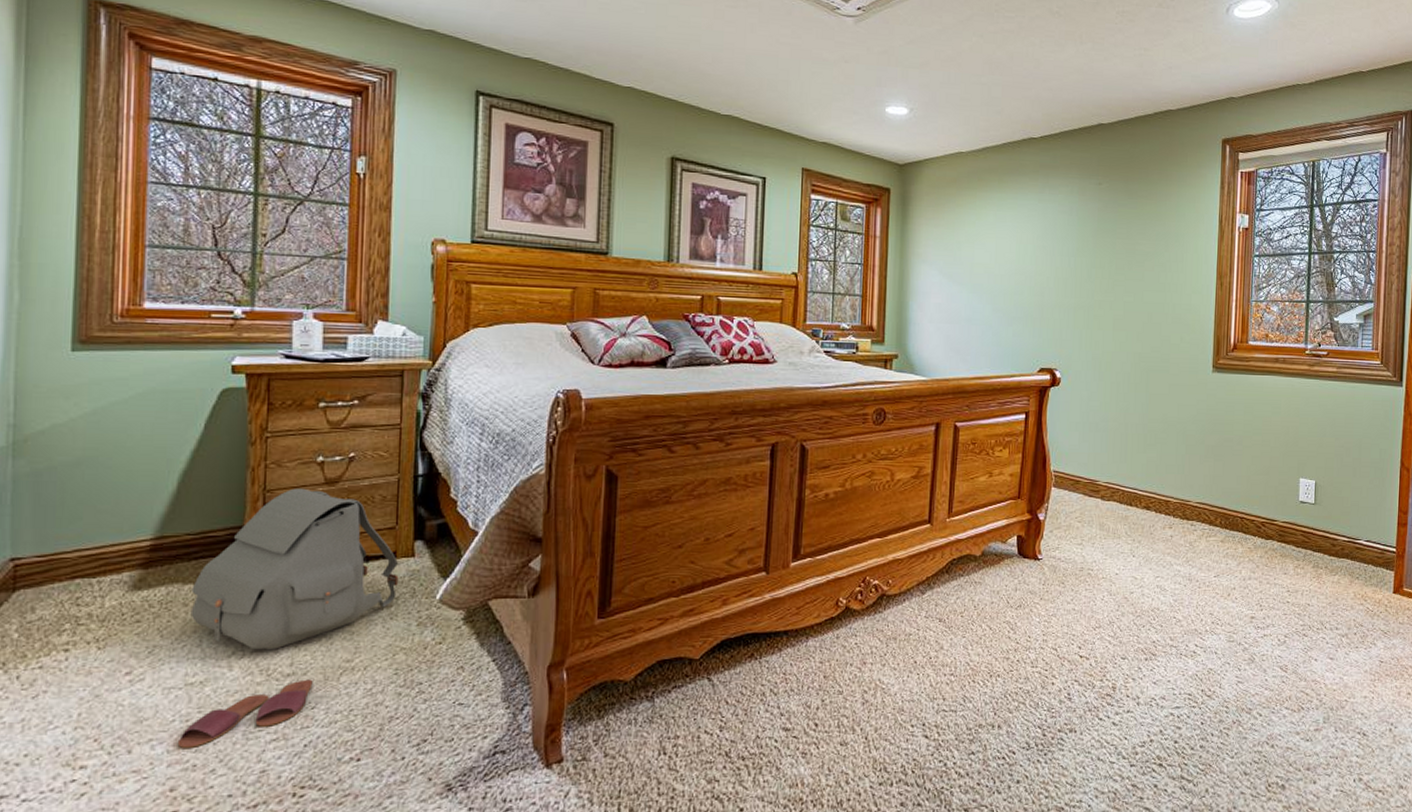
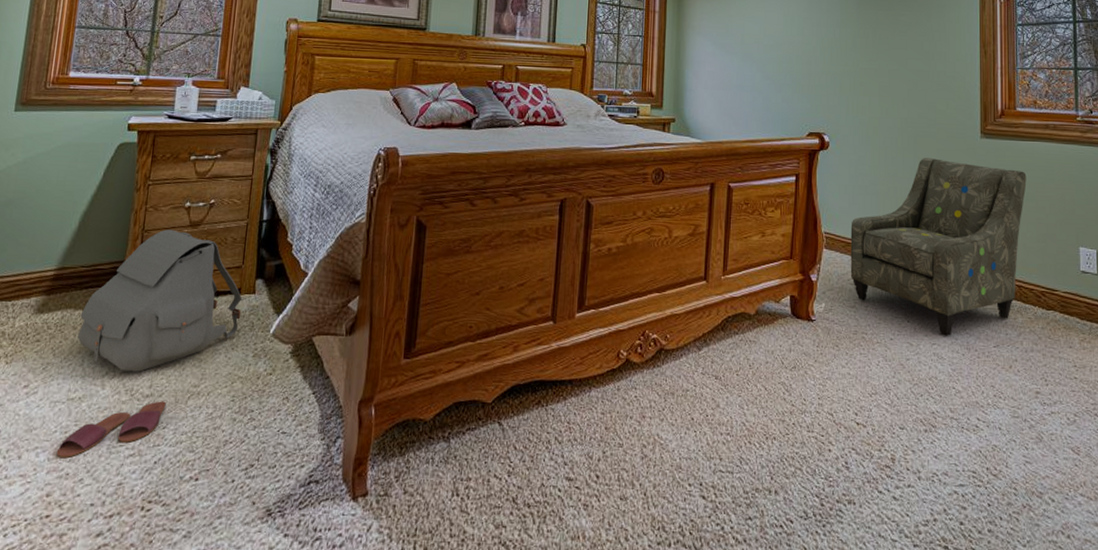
armchair: none [1078,392,1254,569] -> present [850,157,1027,336]

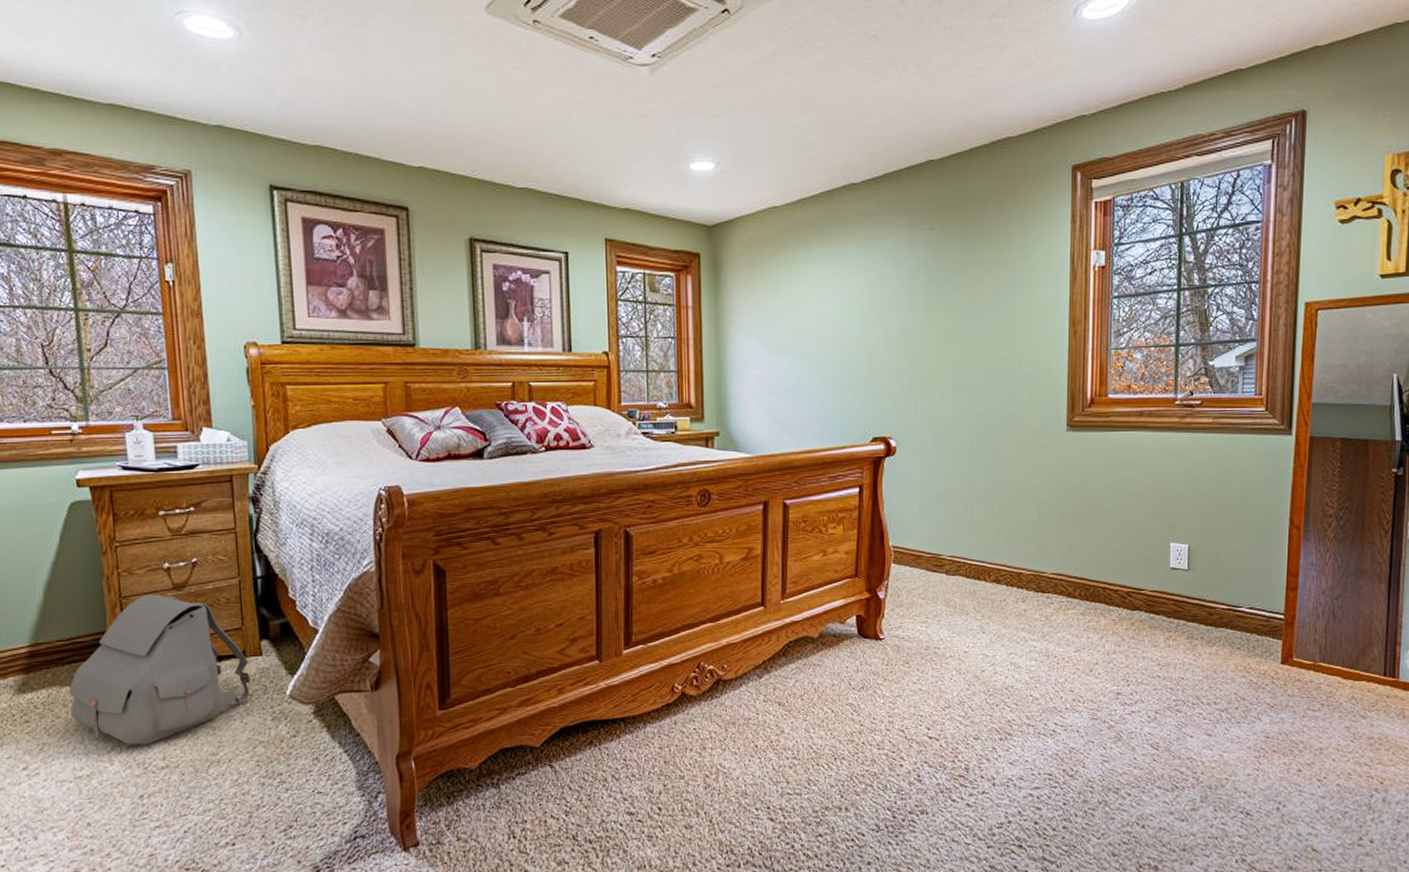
slippers: present [56,401,166,457] -> none [75,772,185,835]
armchair: present [850,157,1027,336] -> none [921,456,1116,645]

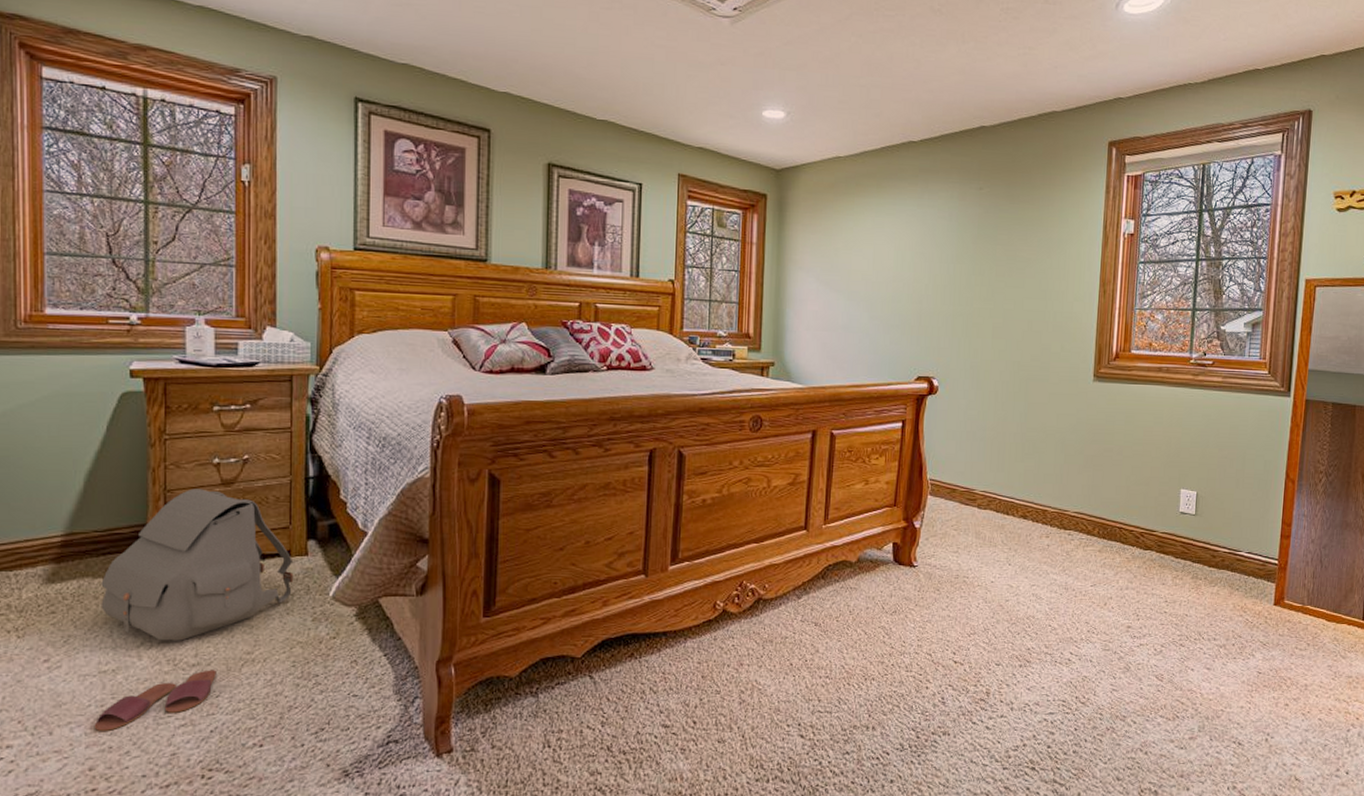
slippers: none [75,772,185,835] -> present [94,670,216,731]

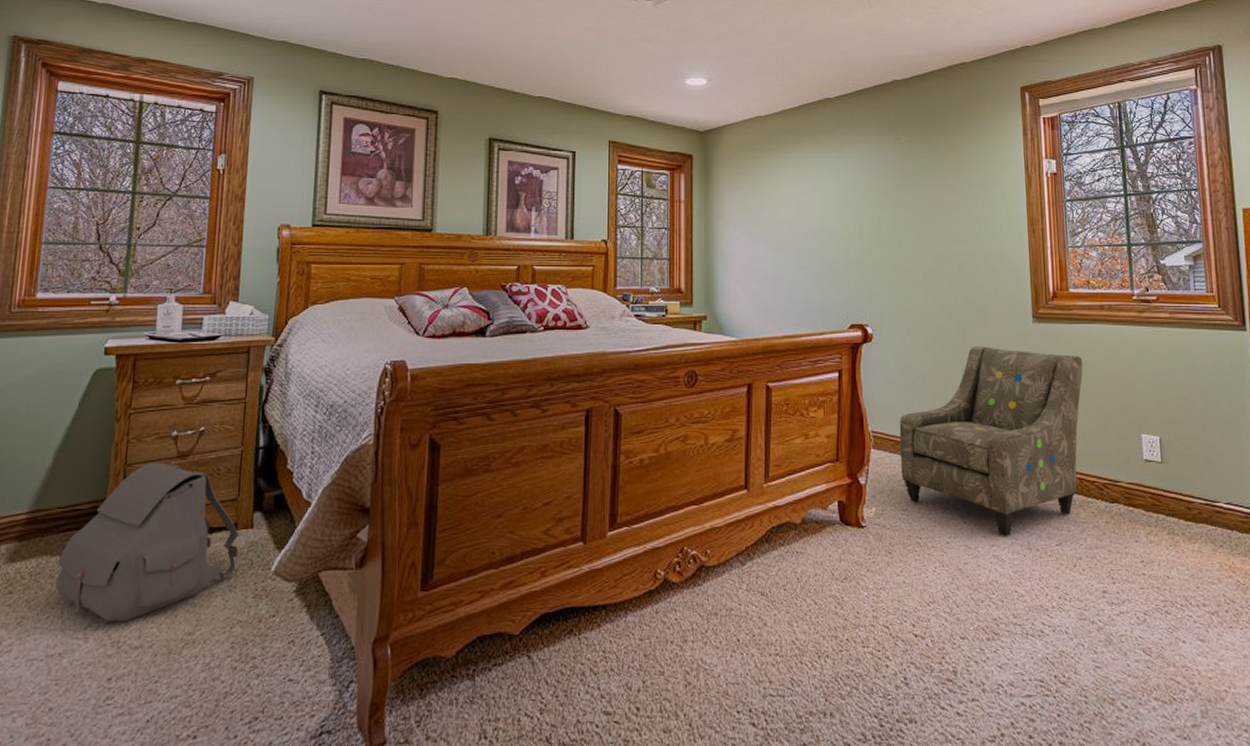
slippers: present [94,670,216,731] -> none [35,652,158,721]
armchair: none [954,401,1136,577] -> present [899,345,1083,536]

